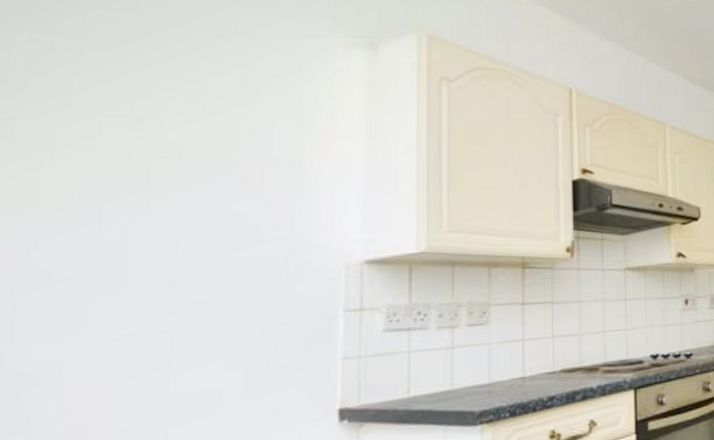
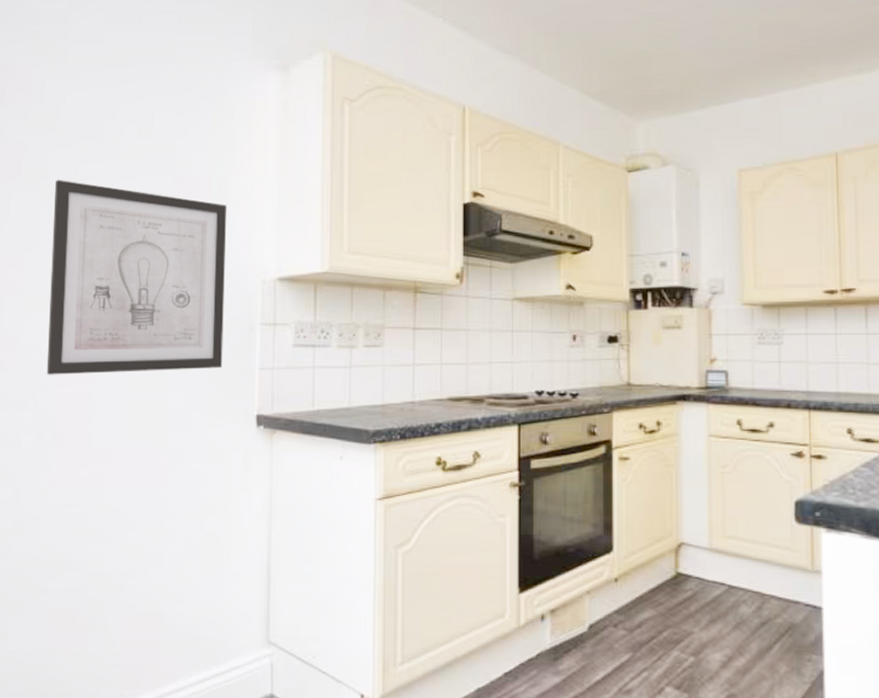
wall art: none [45,161,302,390] -> present [46,180,227,375]

